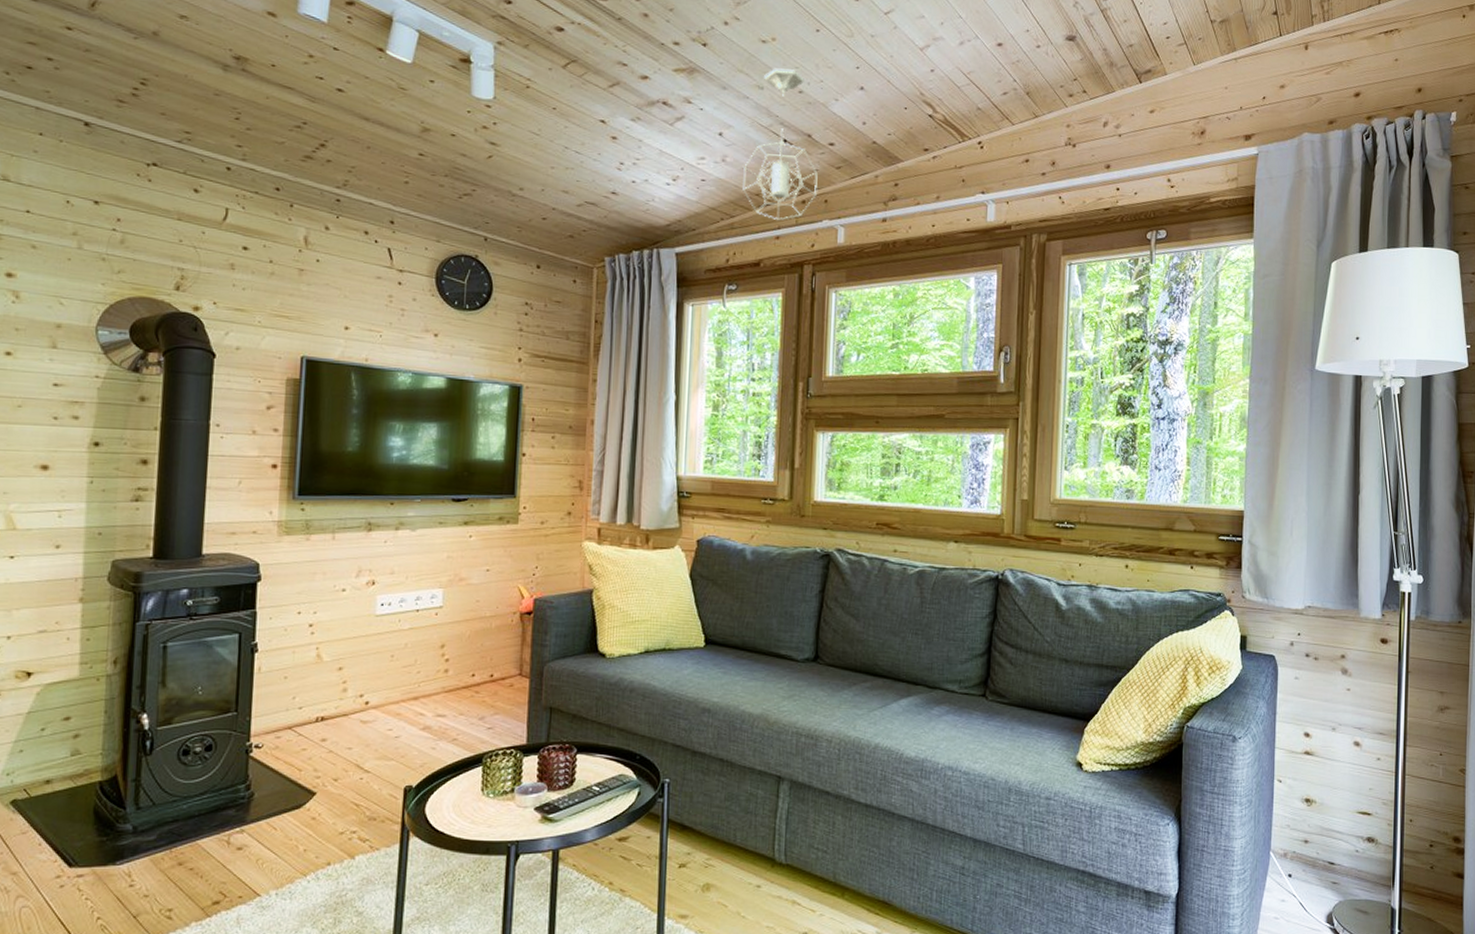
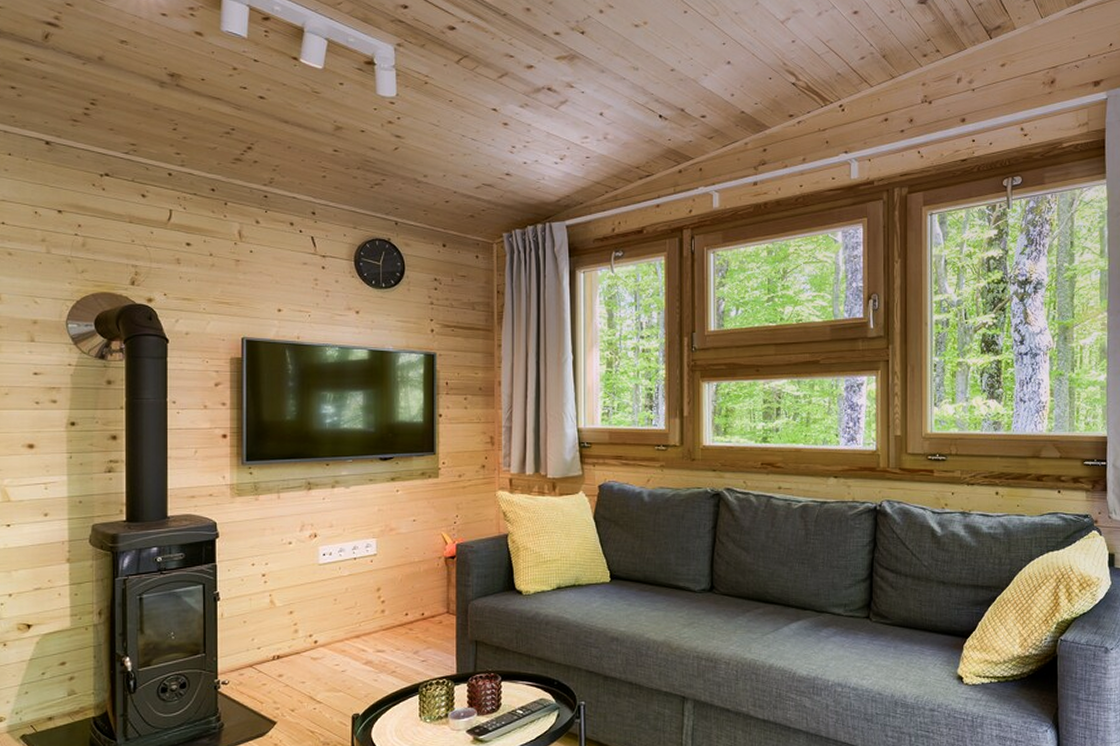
pendant light: present [743,68,818,221] -> none [624,49,693,191]

